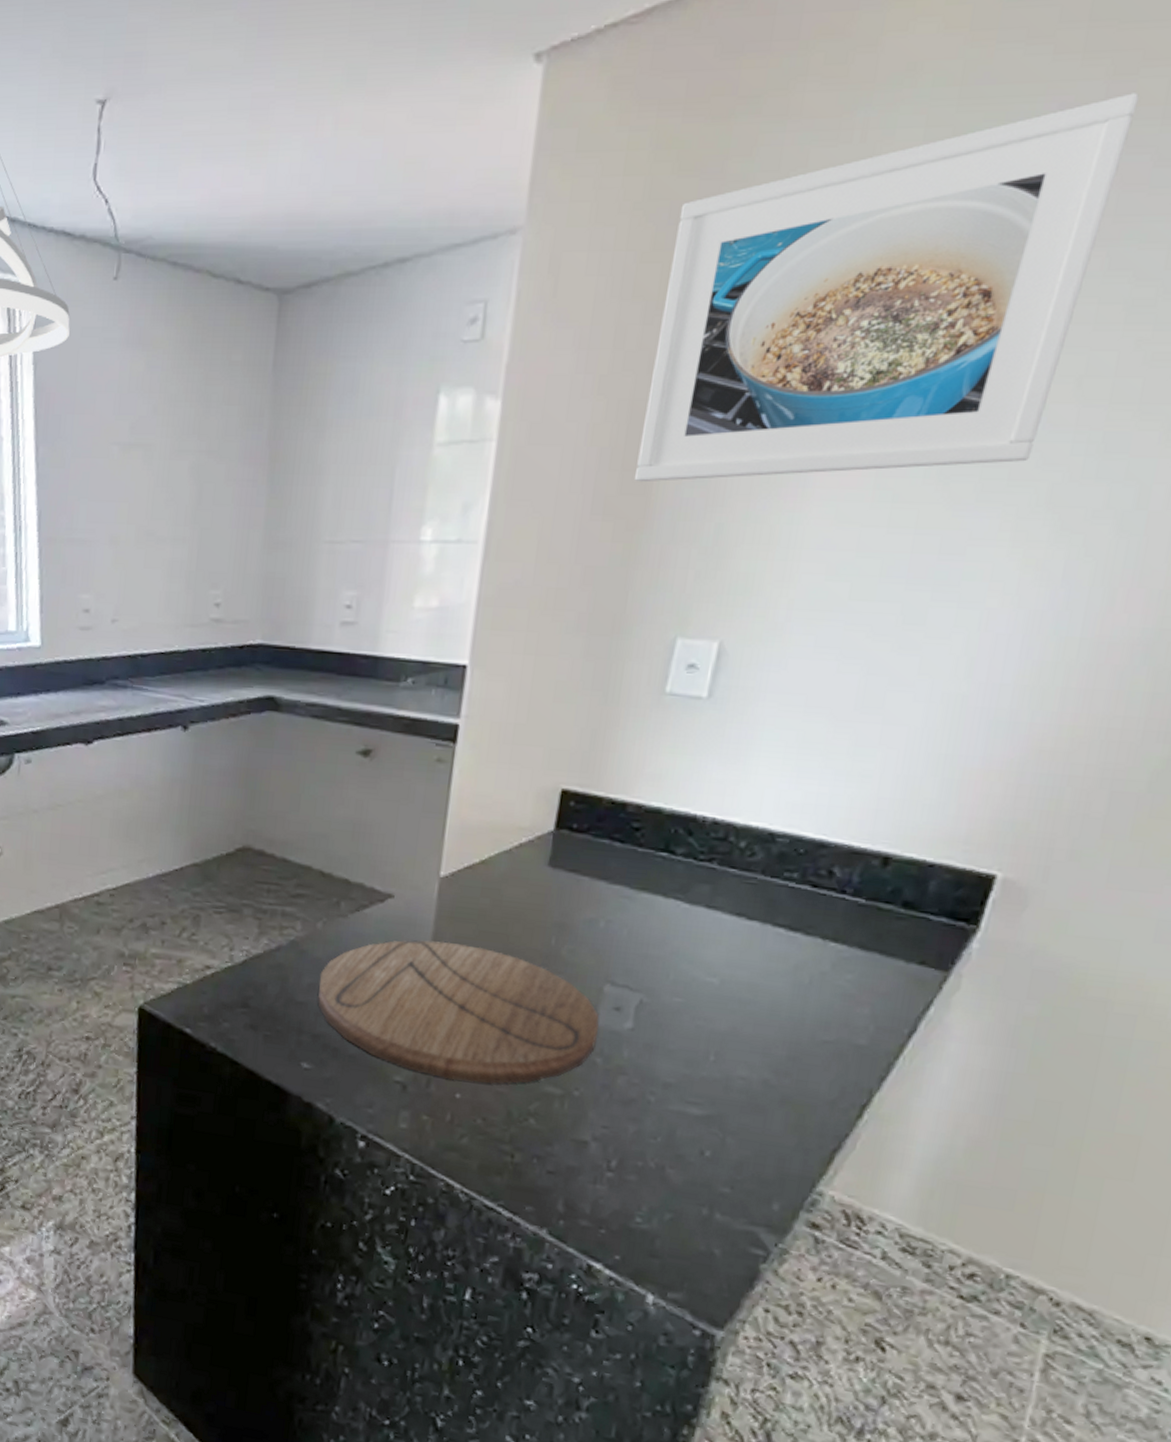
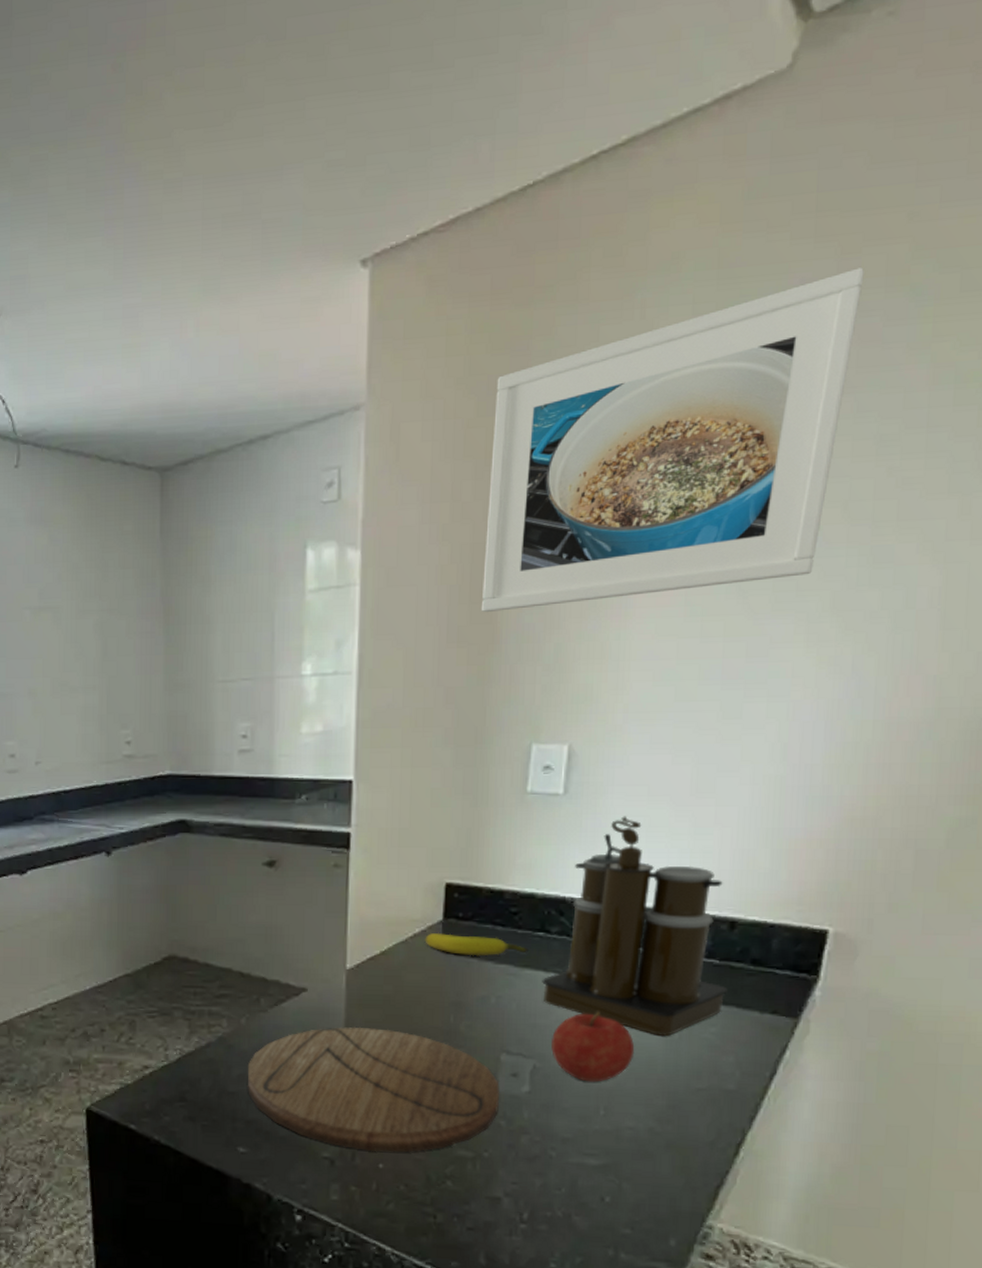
banana: none [531,843,648,875] -> present [425,932,528,956]
coffee maker: none [659,728,880,980] -> present [542,816,728,1037]
fruit: none [662,945,758,1025] -> present [551,1011,635,1082]

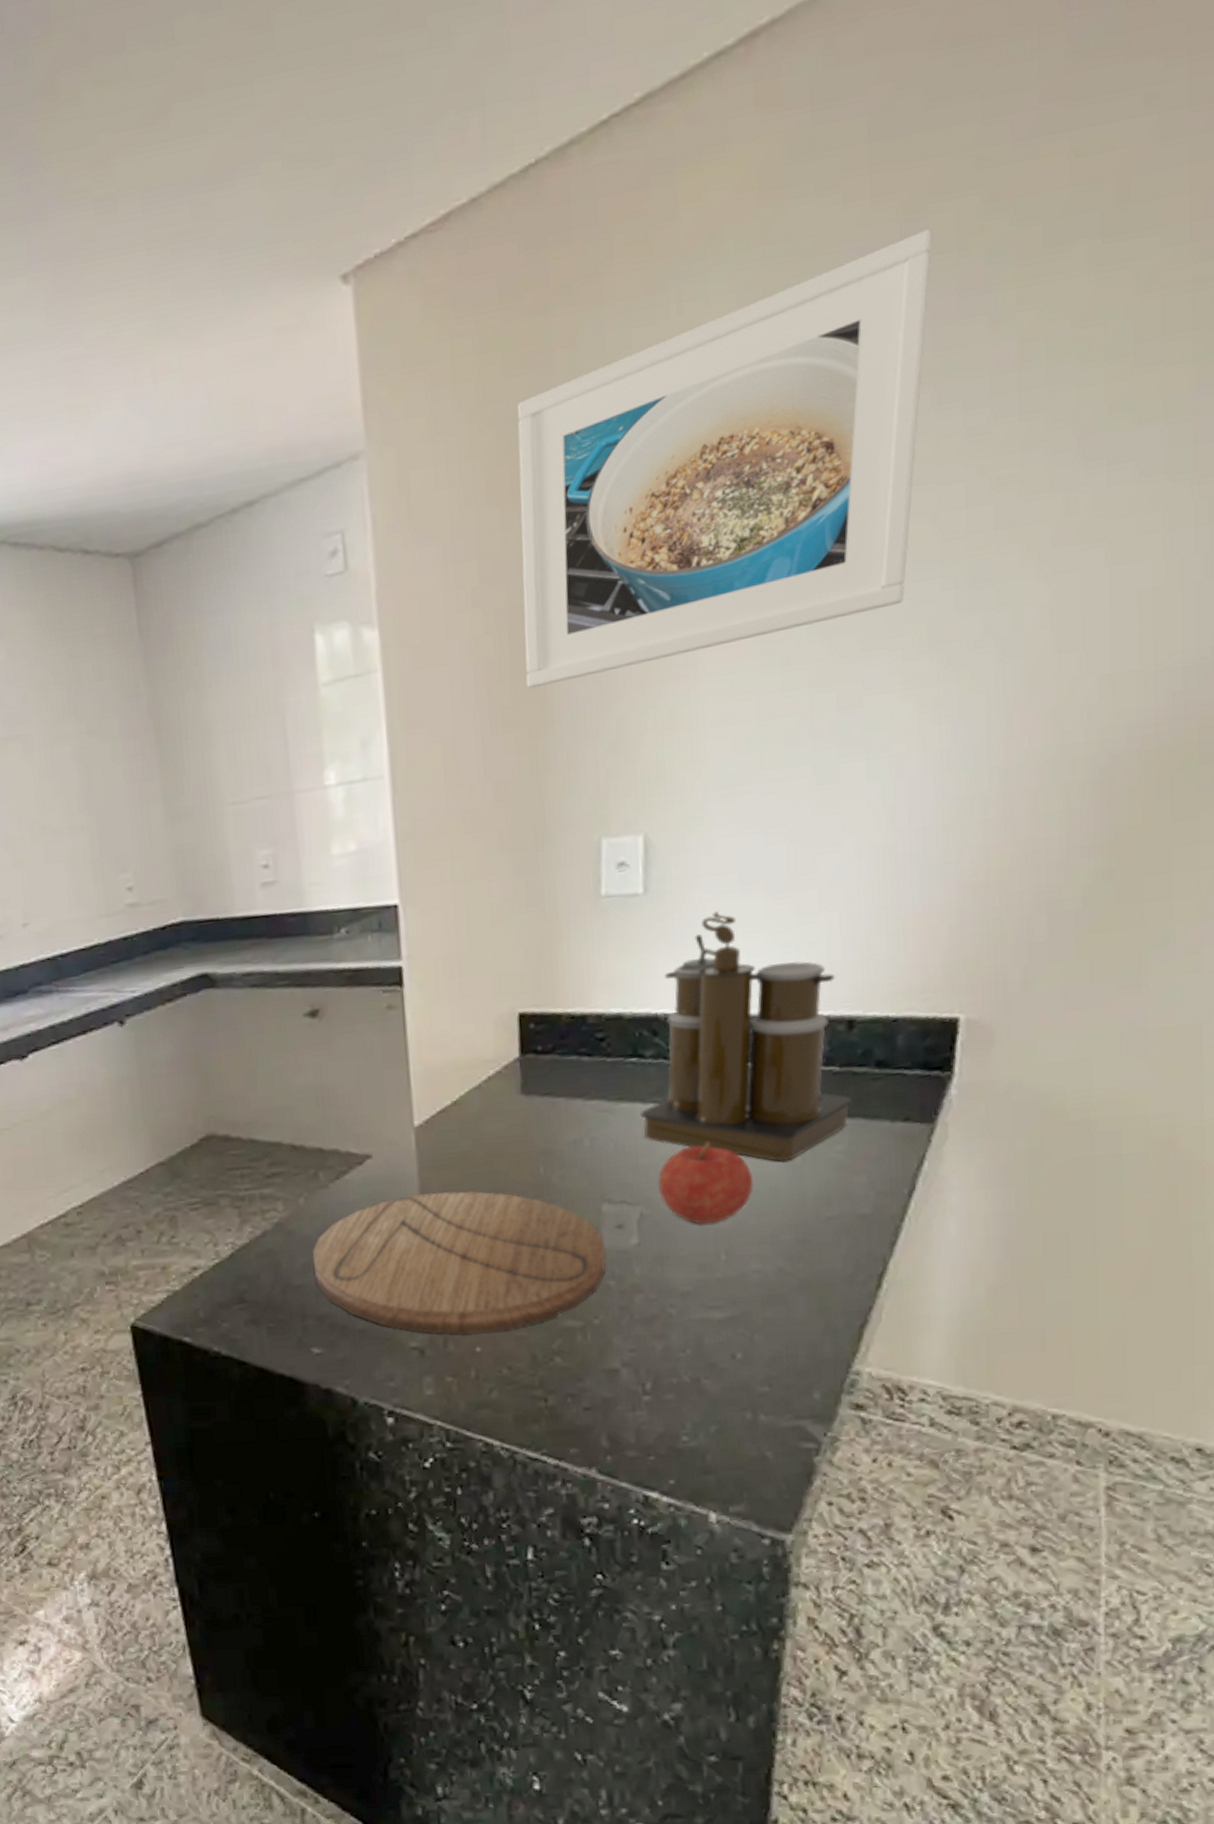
banana: present [425,932,528,956] -> none [501,1070,621,1095]

